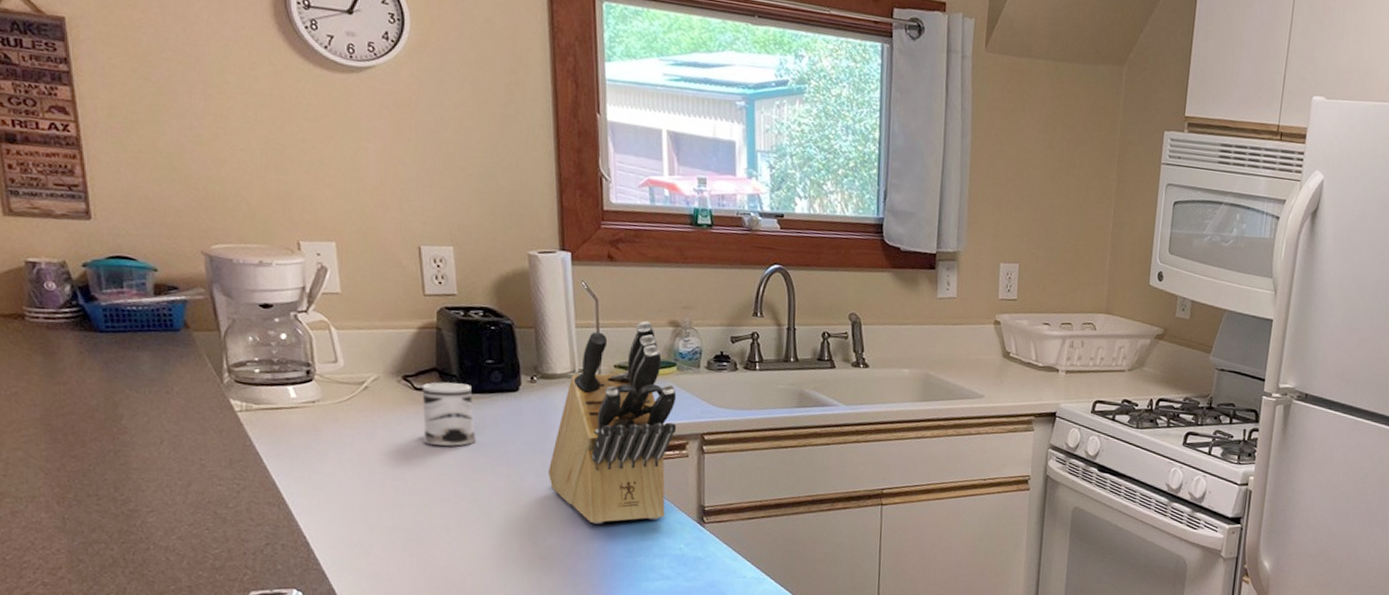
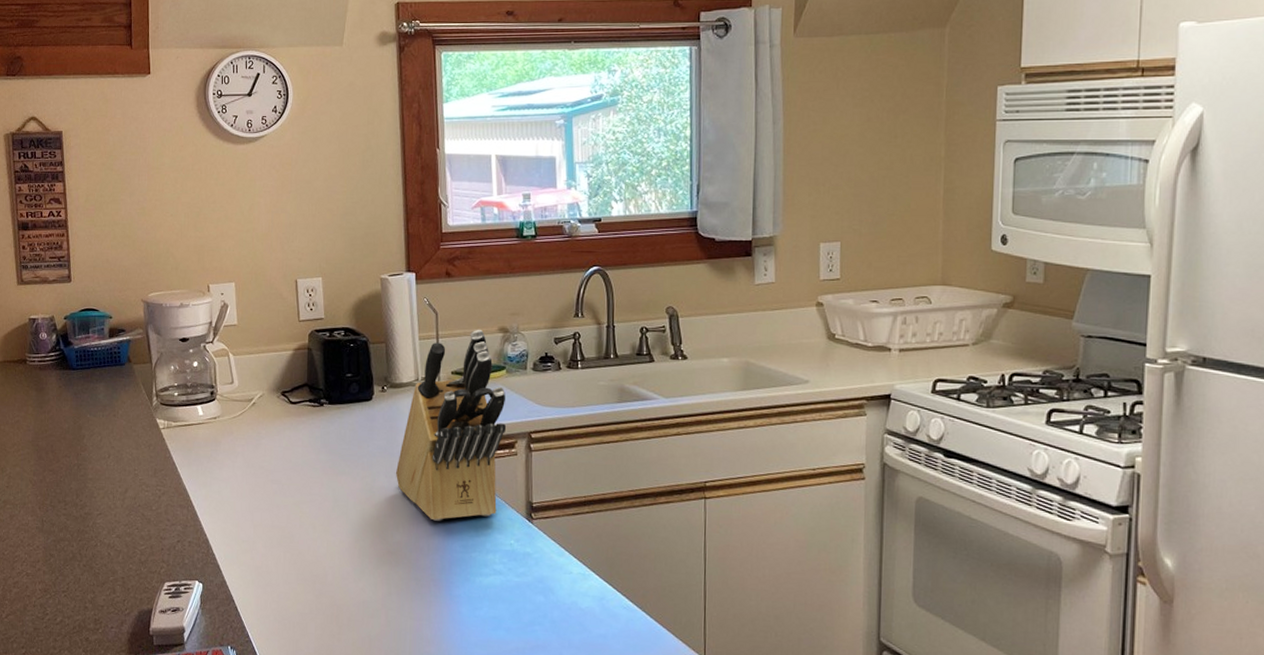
mug: present [422,382,476,446] -> none [296,395,338,452]

